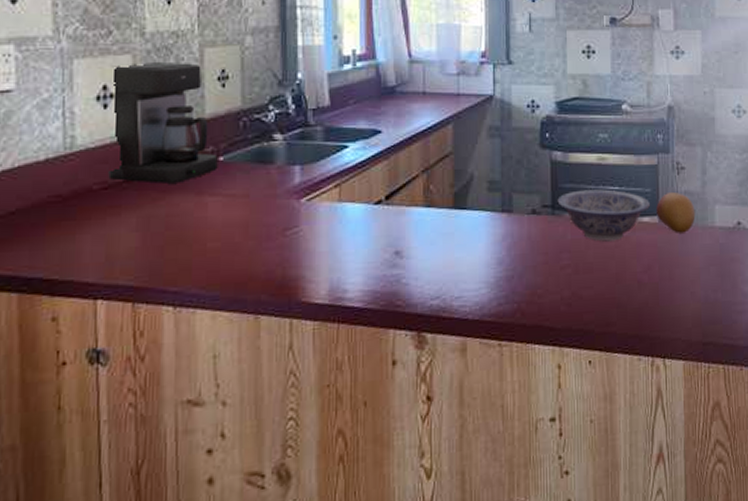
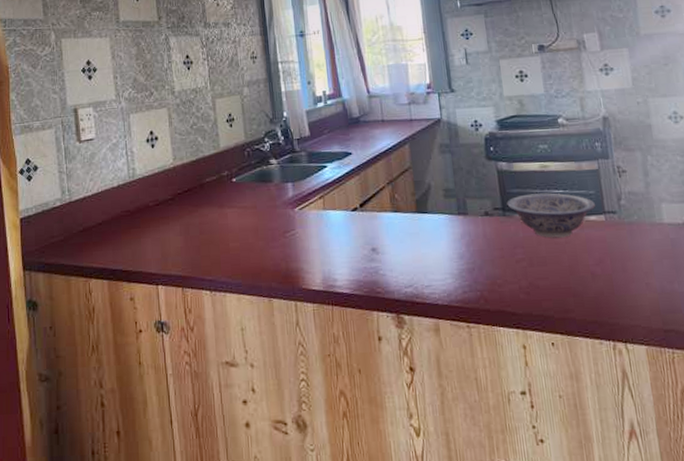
coffee maker: present [108,63,218,184] -> none [155,111,232,200]
fruit: present [656,191,696,233] -> none [601,192,642,230]

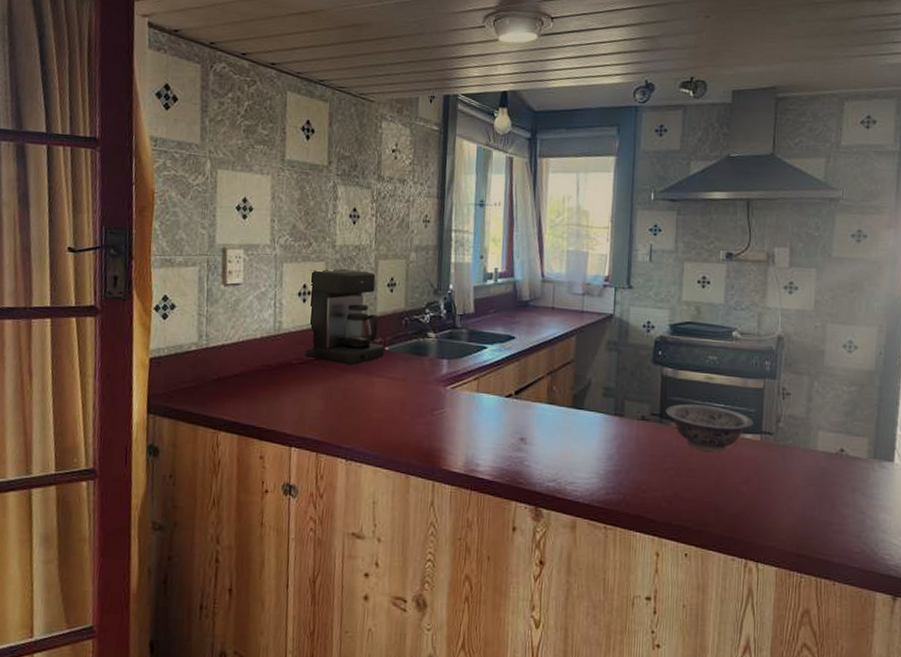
coffee maker: none [155,111,232,200] -> present [304,269,385,365]

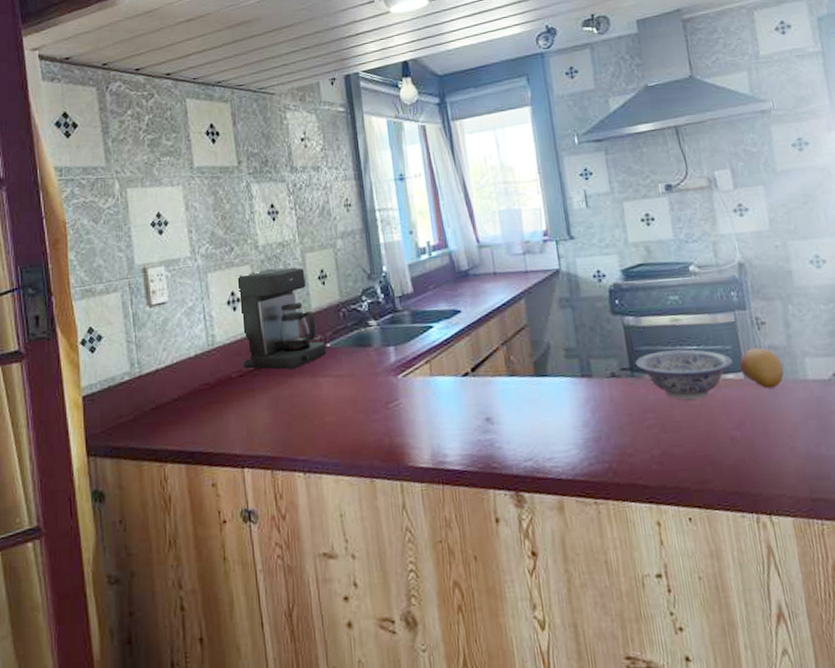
fruit: none [759,414,798,453] -> present [739,347,785,389]

